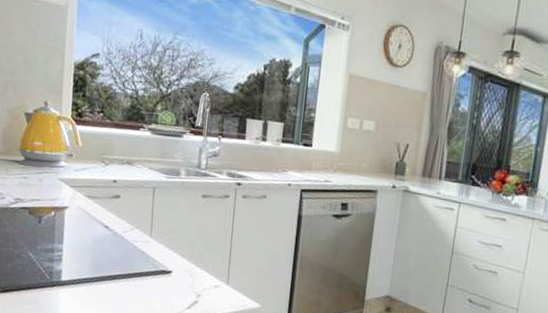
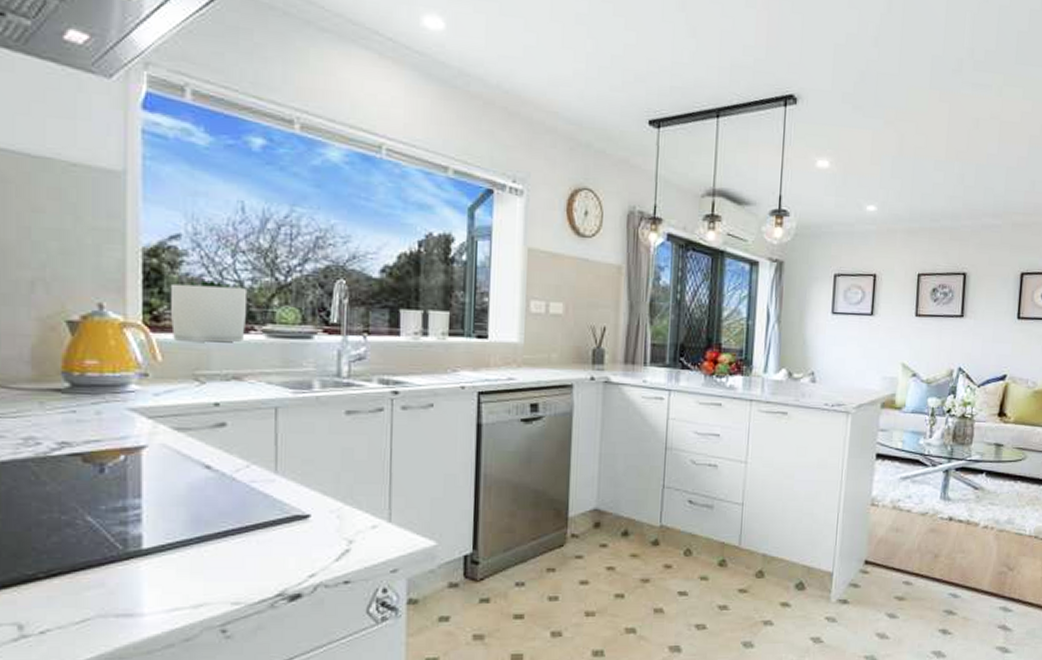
planter: none [89,88,141,137] -> present [170,280,248,343]

